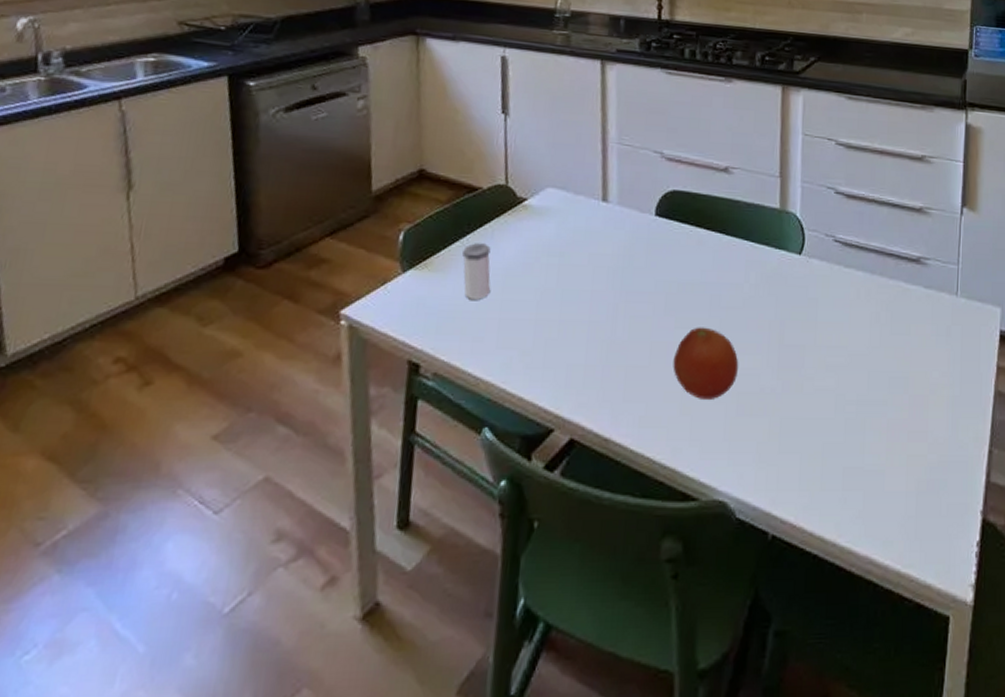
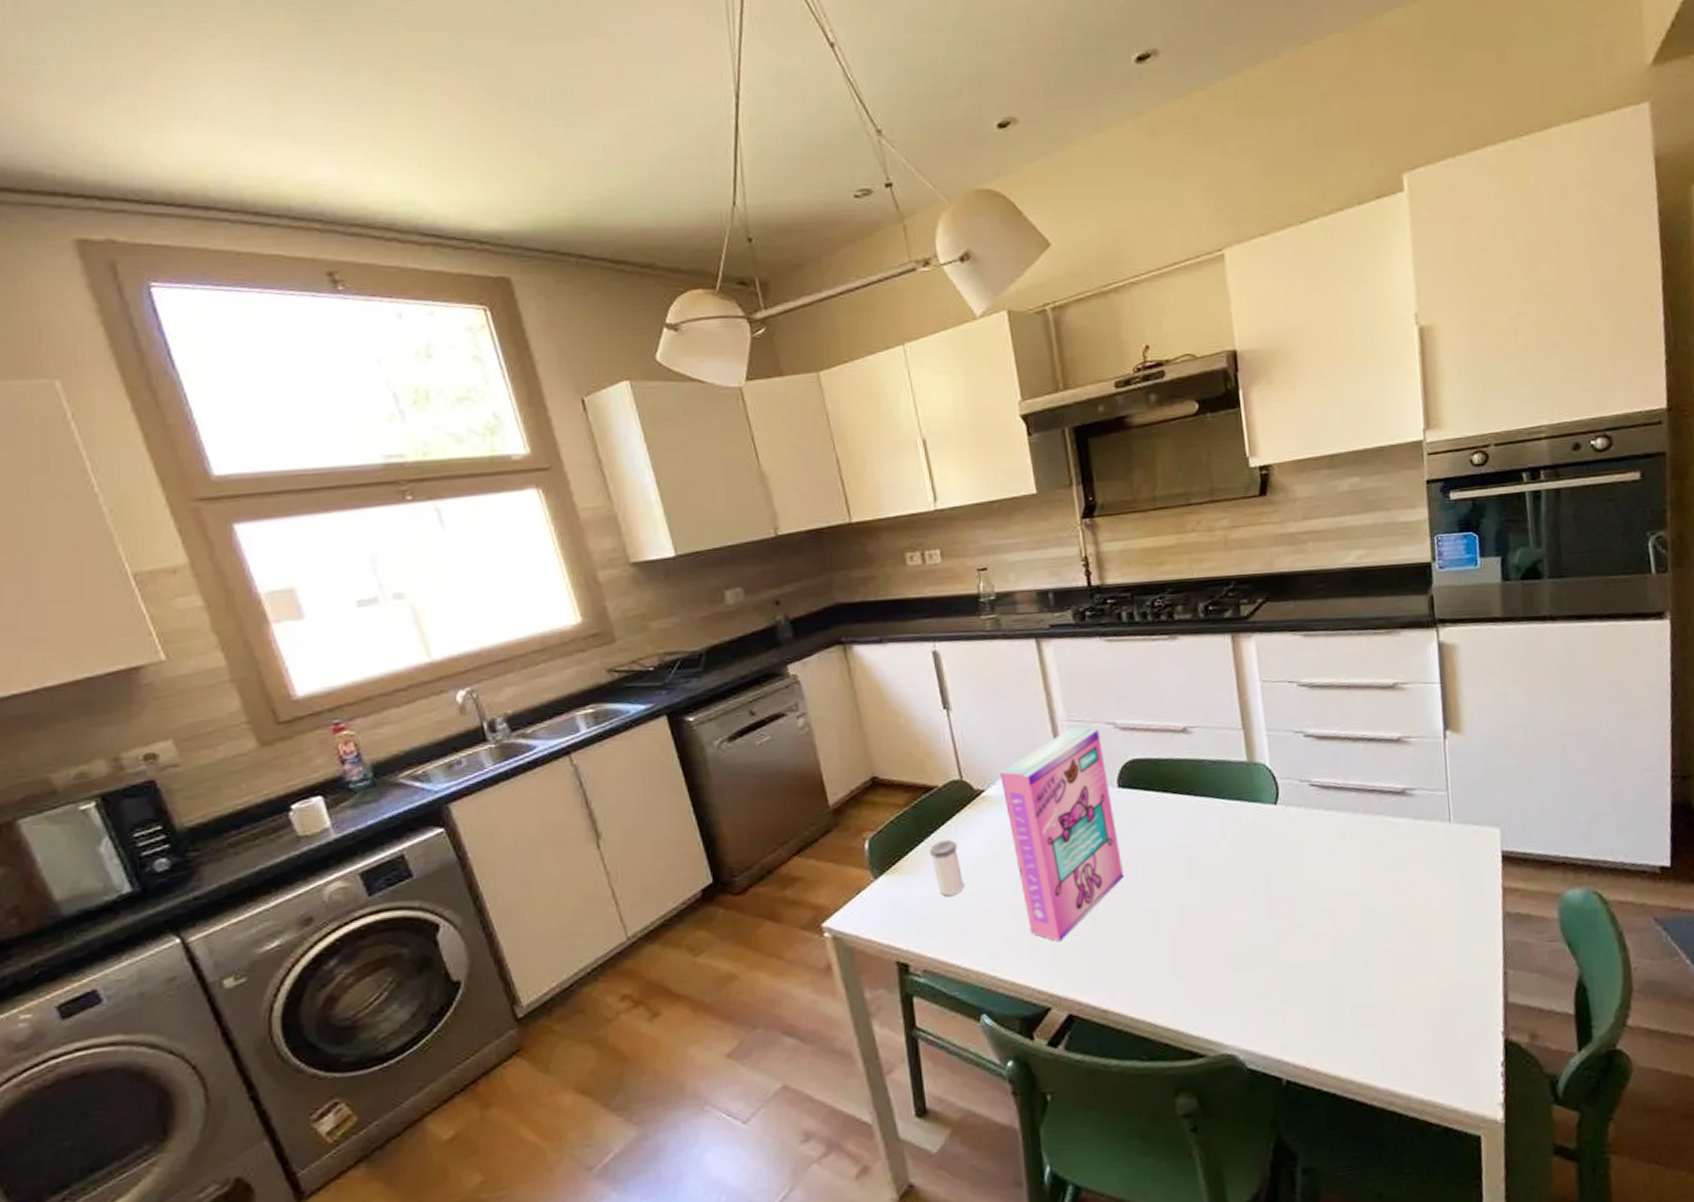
cereal box: none [544,150,648,362] -> present [1000,726,1125,942]
fruit: present [673,327,739,399] -> none [1159,890,1228,961]

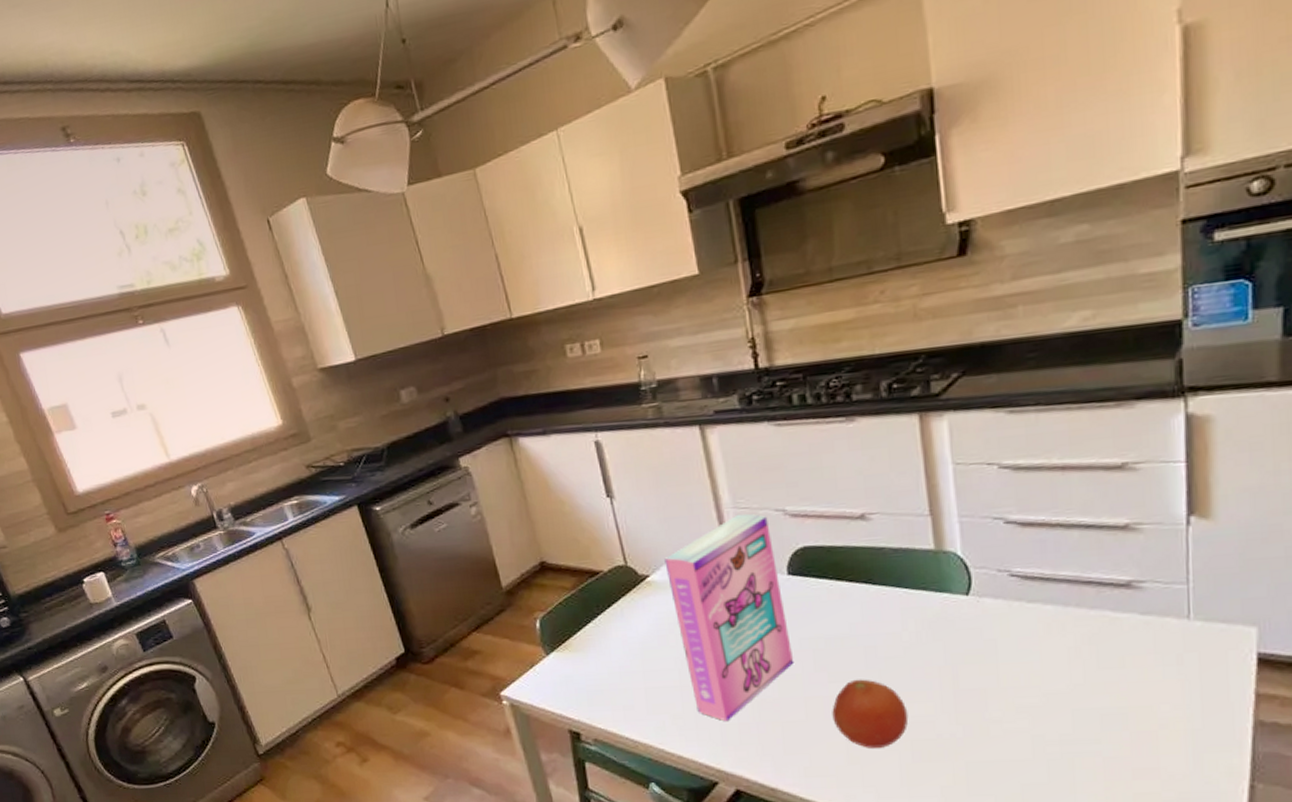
salt shaker: present [930,840,965,896] -> none [597,622,632,673]
fruit: none [1159,890,1228,961] -> present [832,679,909,748]

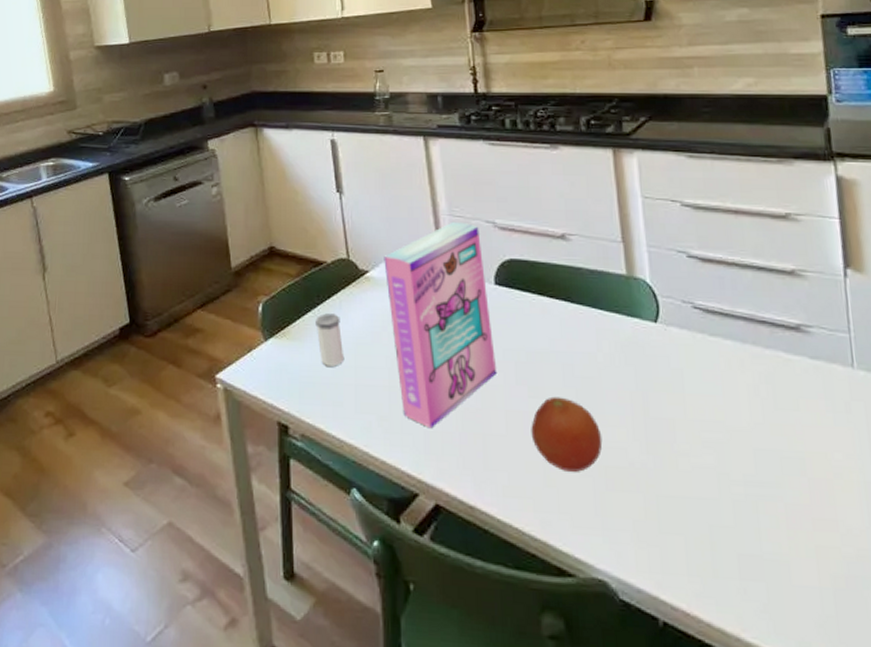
salt shaker: none [597,622,632,673] -> present [316,313,345,367]

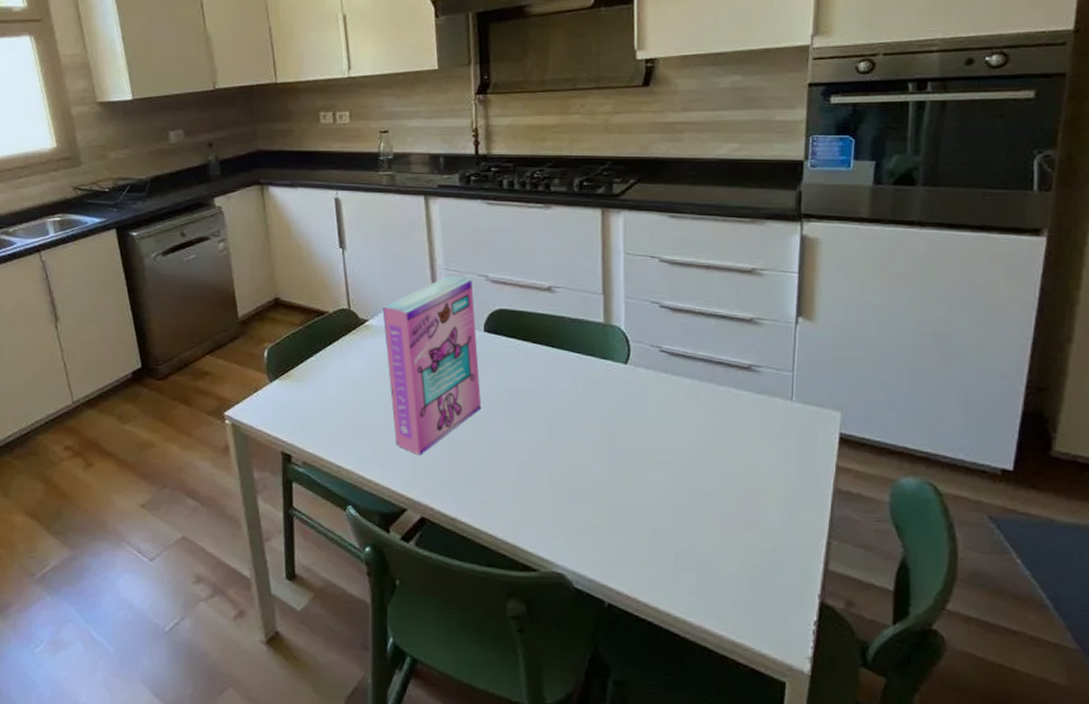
salt shaker: present [316,313,345,367] -> none [317,358,344,404]
fruit: present [531,396,603,472] -> none [508,427,570,489]

